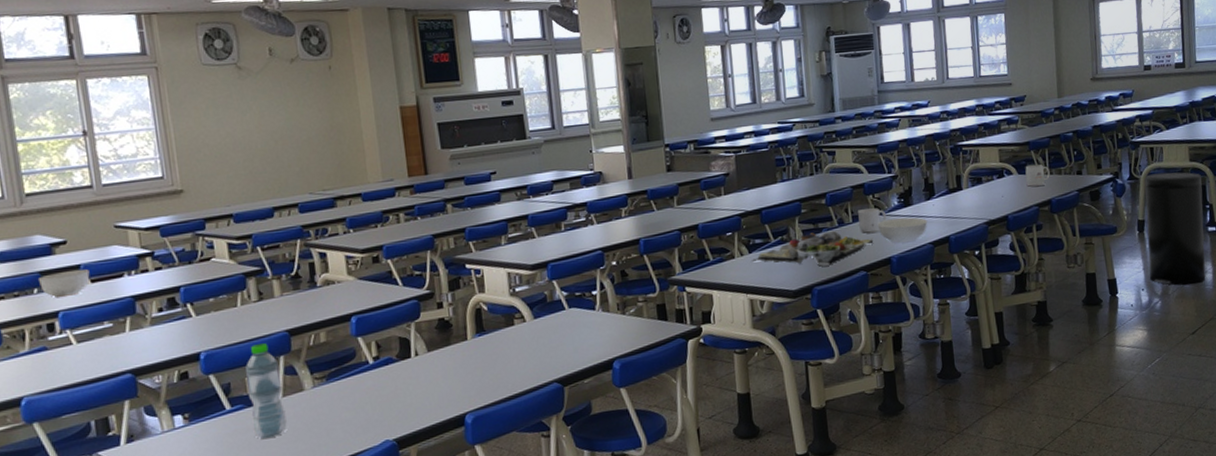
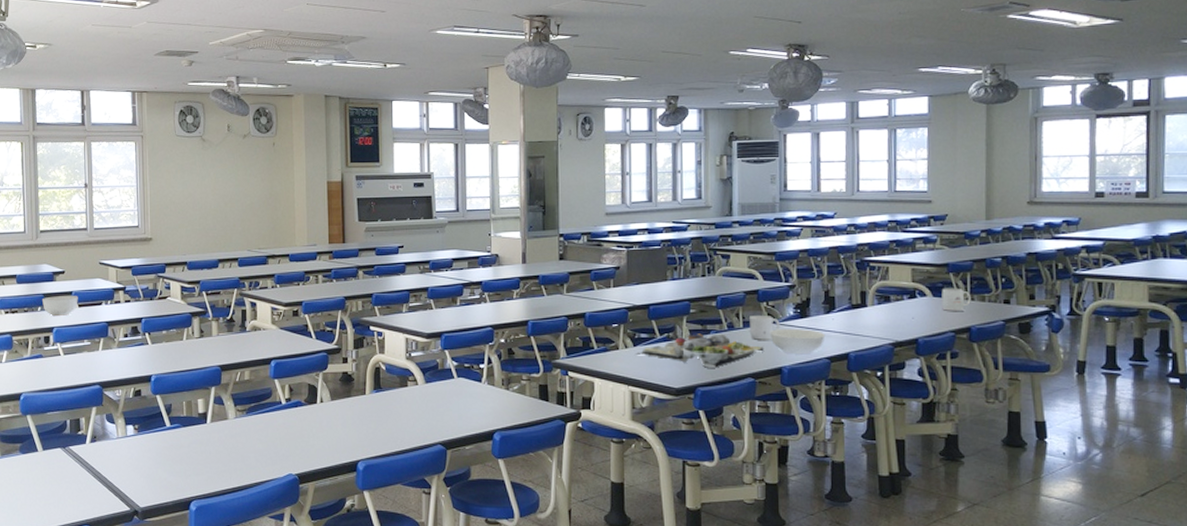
water bottle: present [244,342,287,439] -> none [184,373,212,456]
pedal bin: present [1144,172,1206,285] -> none [1088,311,1164,441]

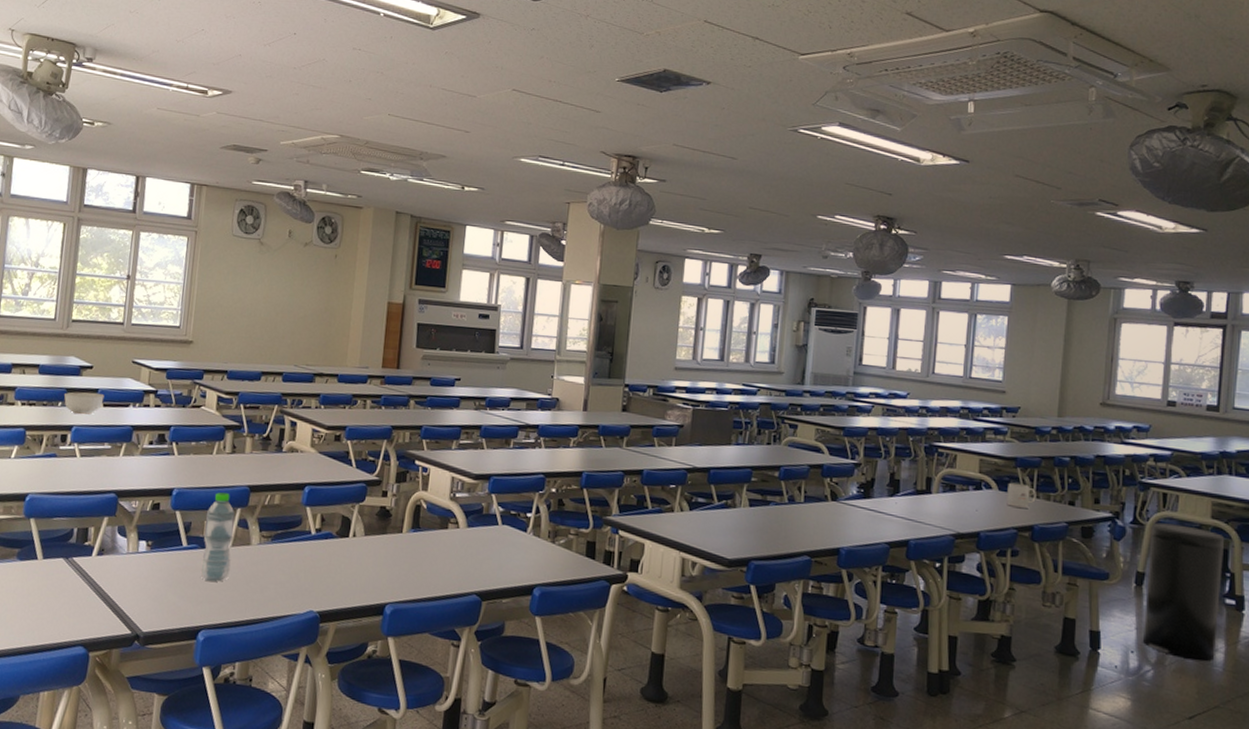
water bottle: none [184,373,212,456] -> present [200,492,236,582]
food tray: present [635,333,765,368] -> none [690,503,824,542]
mug: present [750,315,781,340] -> none [810,490,842,518]
bowl: present [769,329,826,355] -> none [830,507,887,538]
pedal bin: none [1088,311,1164,441] -> present [1142,522,1224,662]

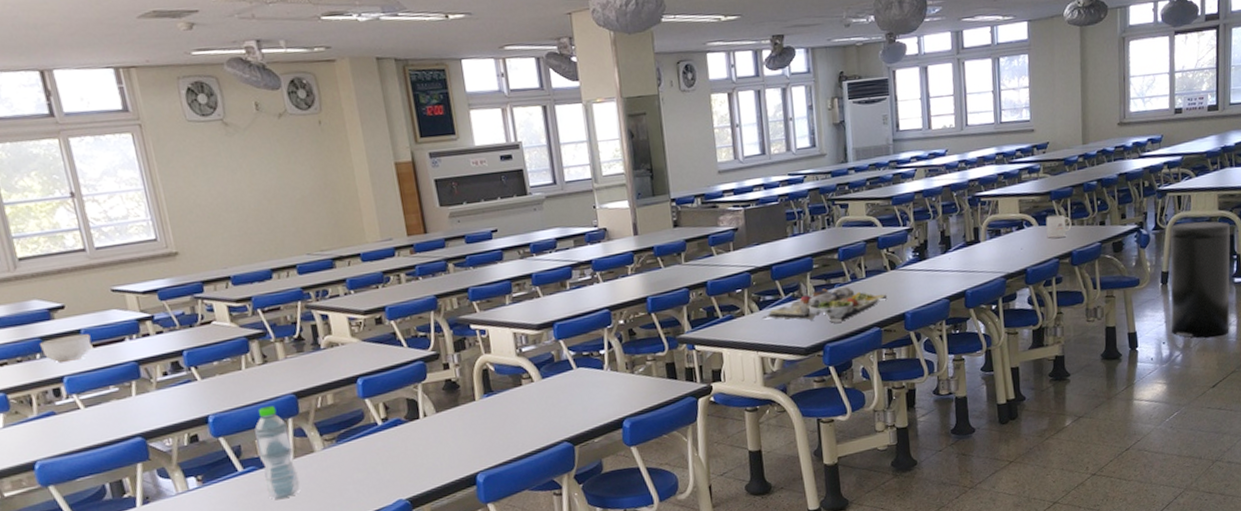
food tray: none [690,503,824,542] -> present [761,286,888,323]

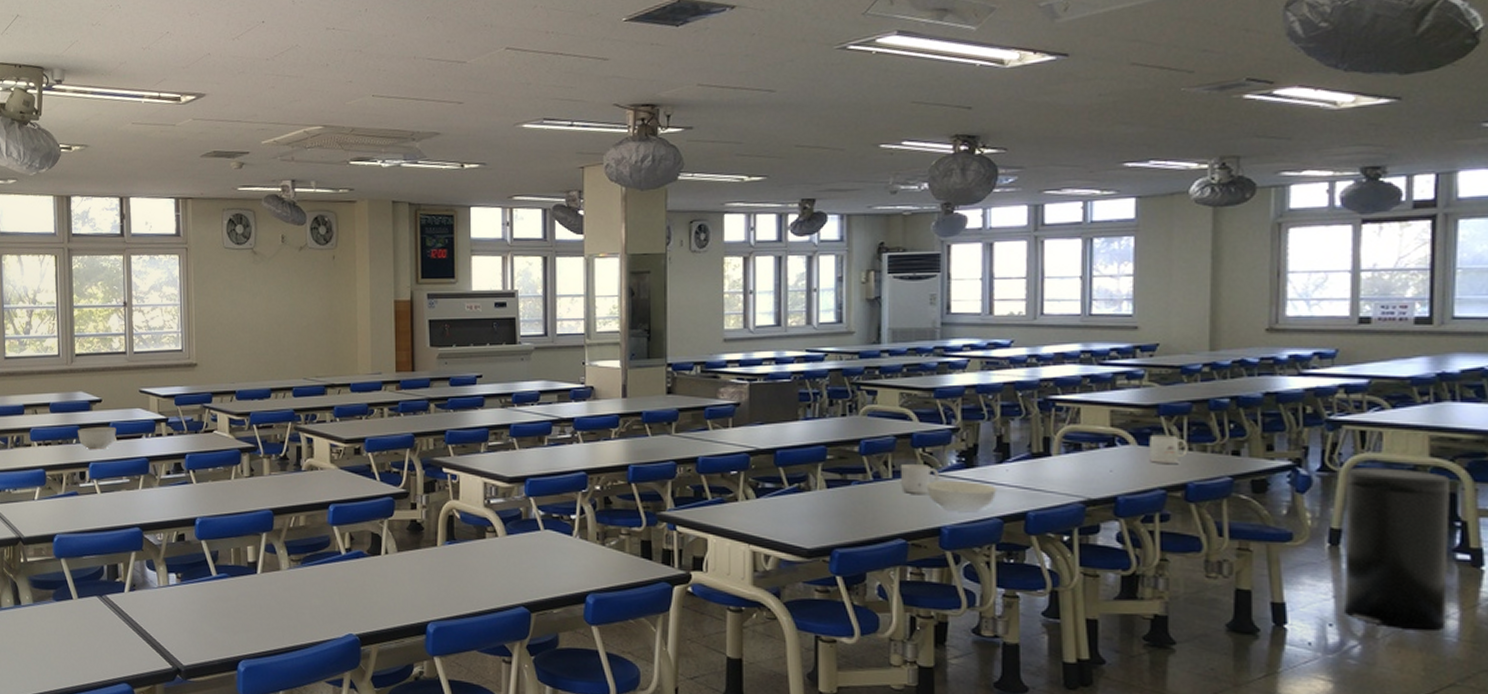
water bottle: present [253,405,300,499] -> none [231,517,262,610]
food tray: present [761,286,888,323] -> none [758,484,919,526]
mug: none [871,262,901,289] -> present [901,463,940,494]
bowl: none [891,271,944,299] -> present [926,481,997,513]

